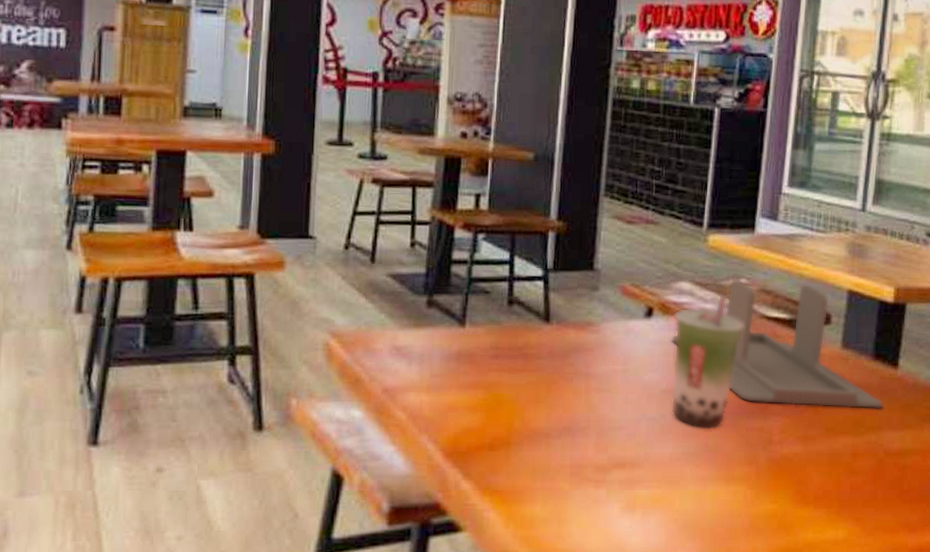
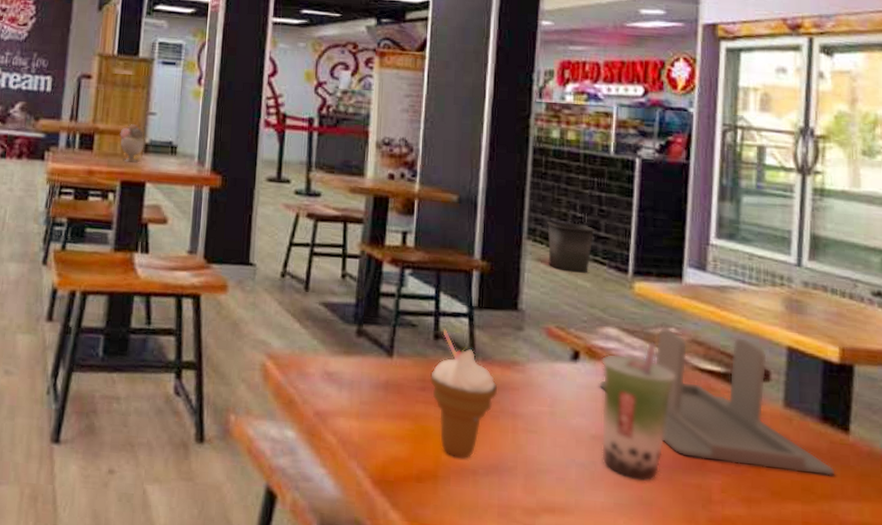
ice cream: none [153,84,183,129] -> present [119,124,145,163]
icecream: none [503,293,572,423] -> present [429,328,498,459]
waste bin: none [624,176,673,229] -> present [546,220,596,273]

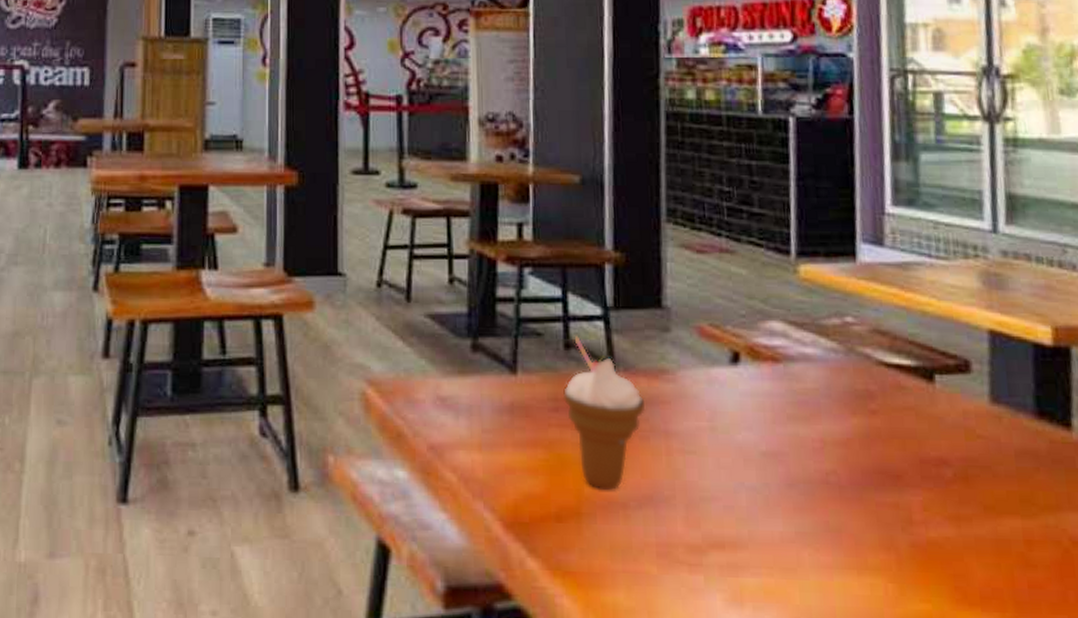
ice cream: present [119,124,145,163] -> none [174,117,204,163]
waste bin: present [546,220,596,273] -> none [688,198,748,259]
napkin holder: present [599,328,835,476] -> none [766,317,1059,483]
beverage cup: present [600,341,676,481] -> none [765,334,858,503]

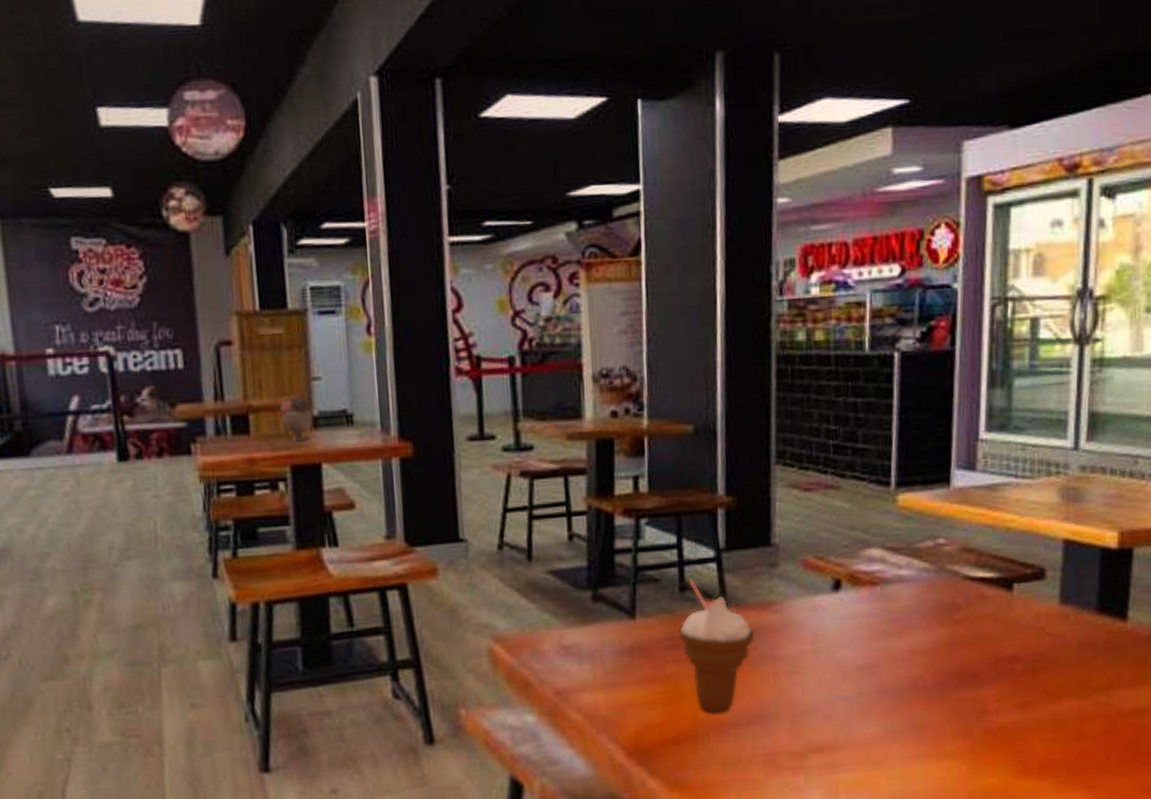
ice cream: none [174,117,204,163] -> present [279,395,313,442]

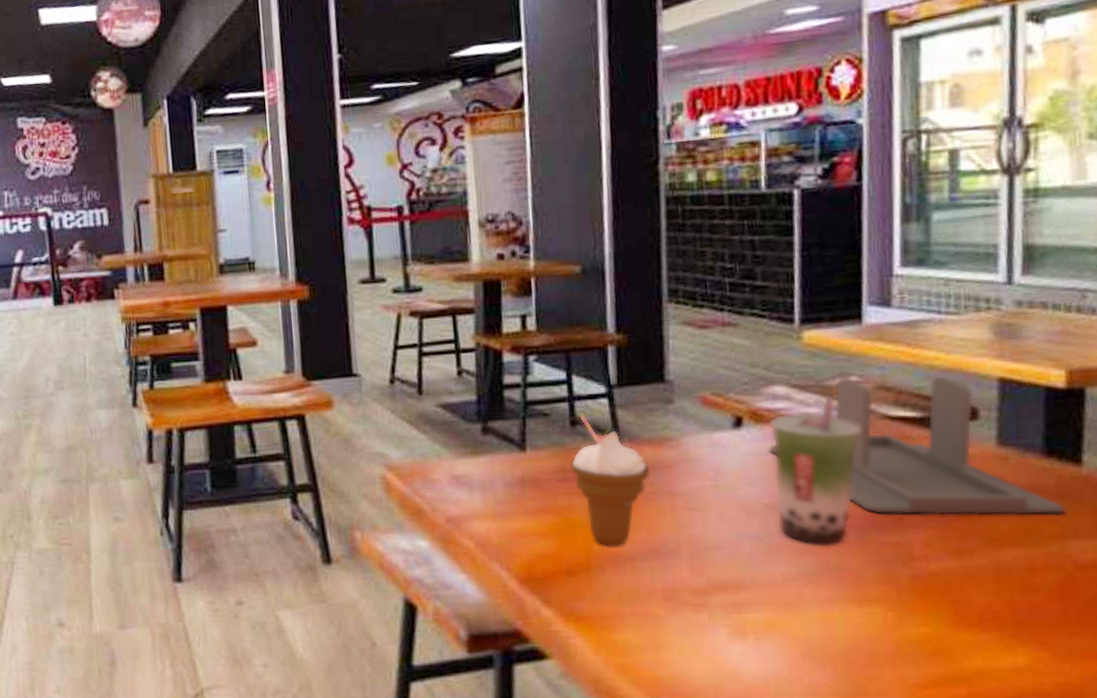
ice cream: present [279,395,313,442] -> none [190,245,219,287]
napkin holder: none [864,537,1113,672] -> present [769,375,1066,515]
beverage cup: none [864,556,946,704] -> present [768,394,861,545]

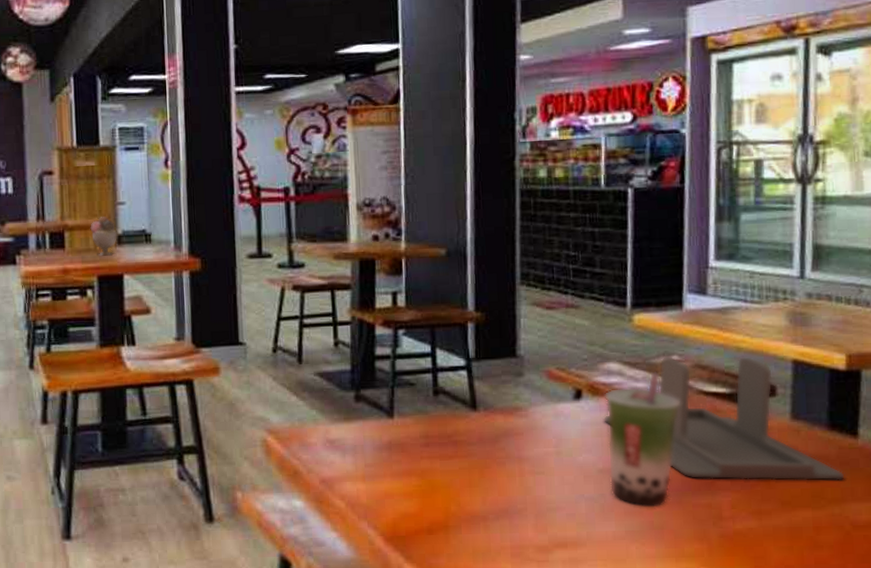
ice cream: none [190,245,219,287] -> present [90,216,117,256]
icecream: present [570,413,651,546] -> none [432,383,502,507]

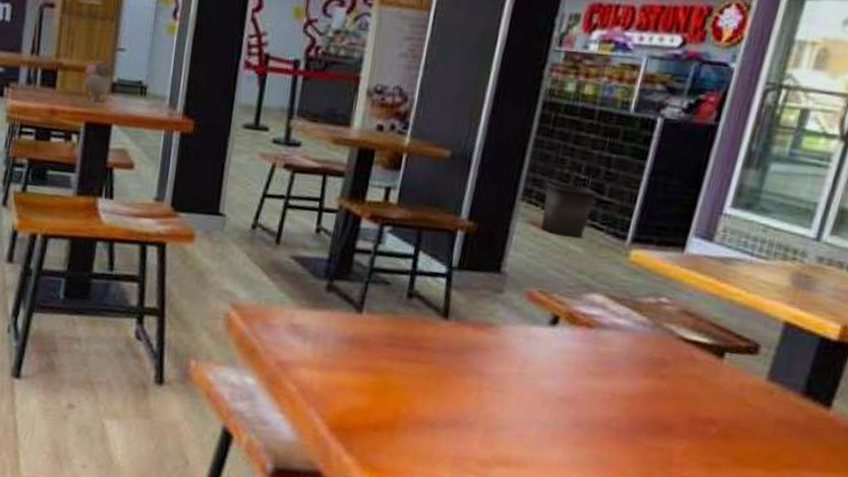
waste bin: none [539,262,591,313] -> present [540,181,599,238]
napkin holder: present [603,356,845,481] -> none [575,298,807,447]
beverage cup: present [603,371,681,507] -> none [565,309,658,442]

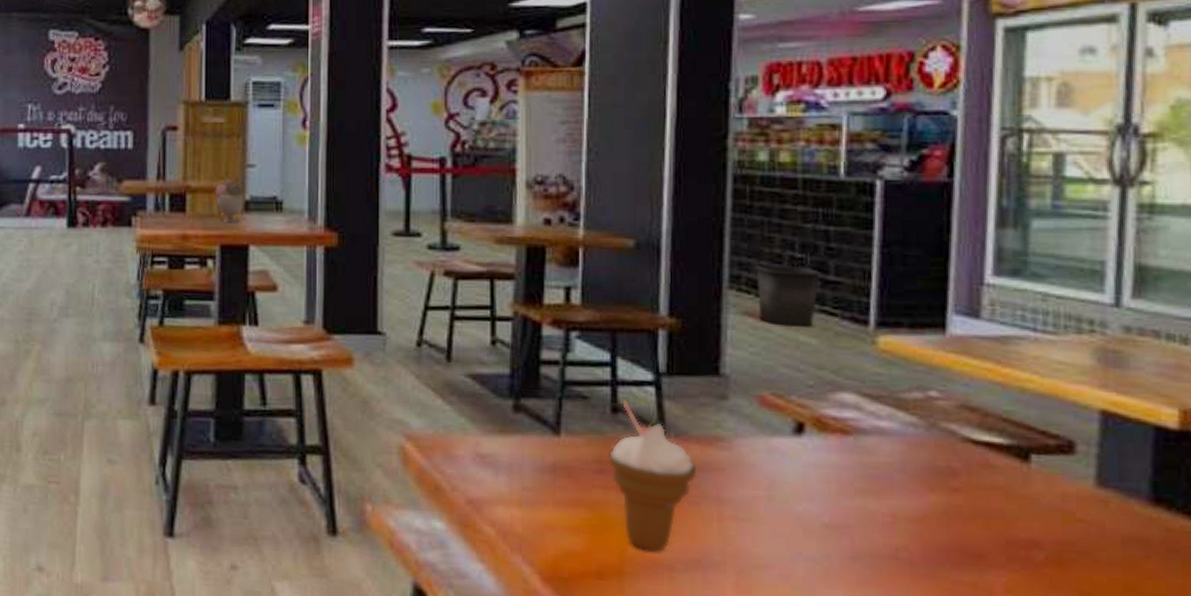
icecream: none [397,287,468,412] -> present [608,400,697,552]

